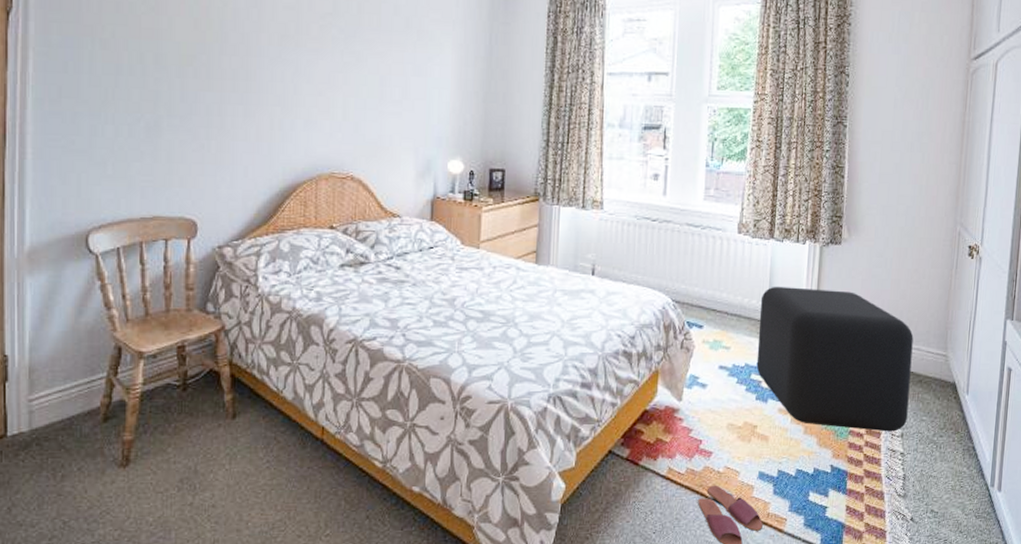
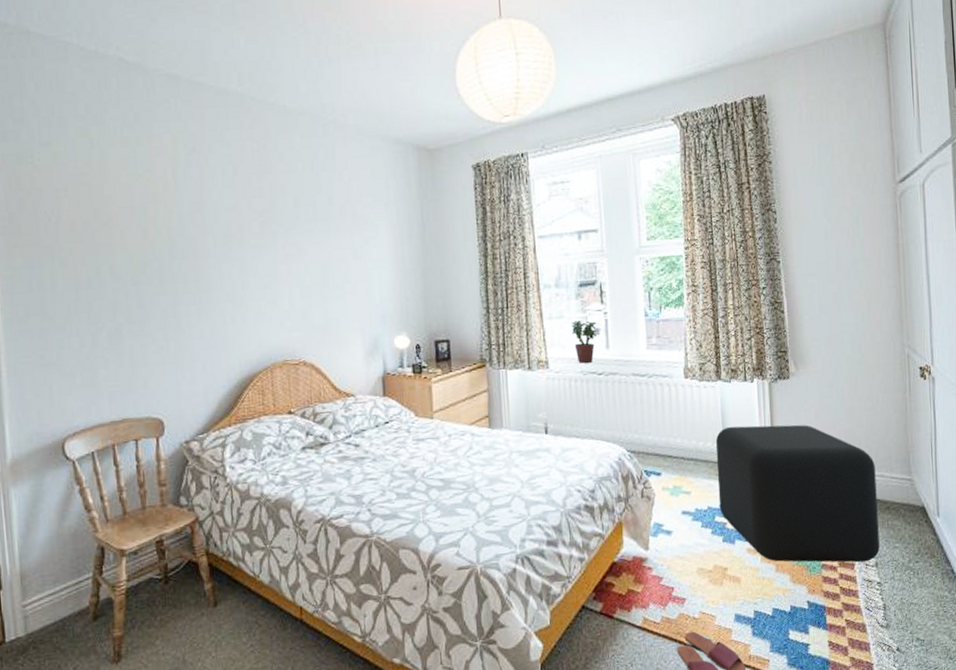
potted plant: none [631,163,657,208] -> present [572,319,598,363]

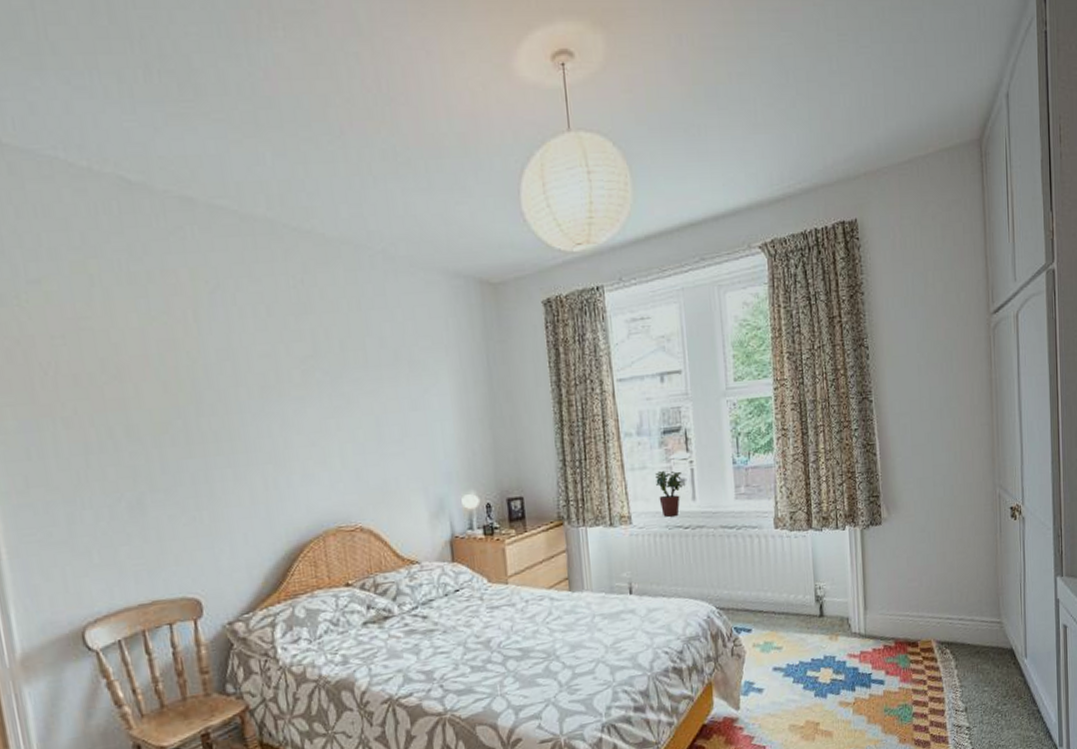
cube: present [715,424,880,563] -> none [806,571,969,713]

